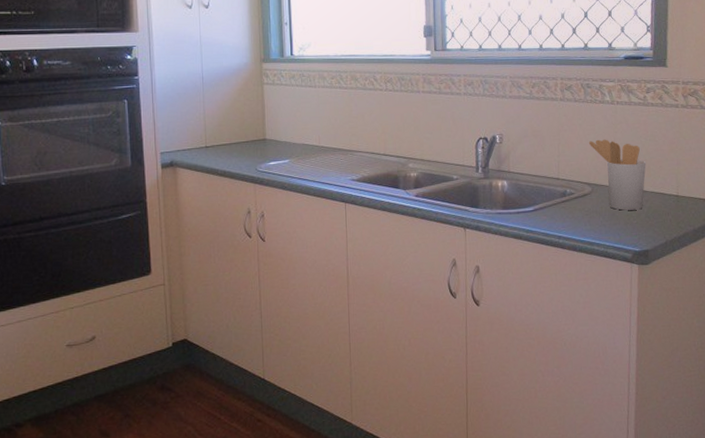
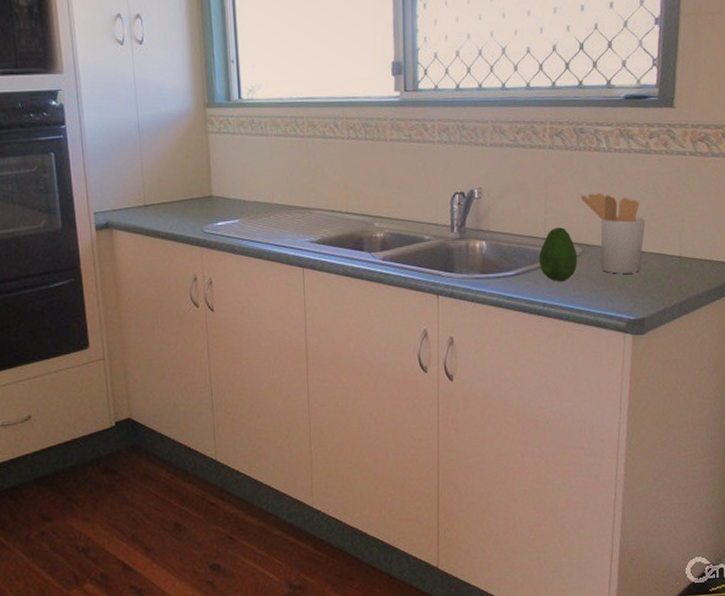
fruit: none [554,169,588,217] -> present [539,227,578,282]

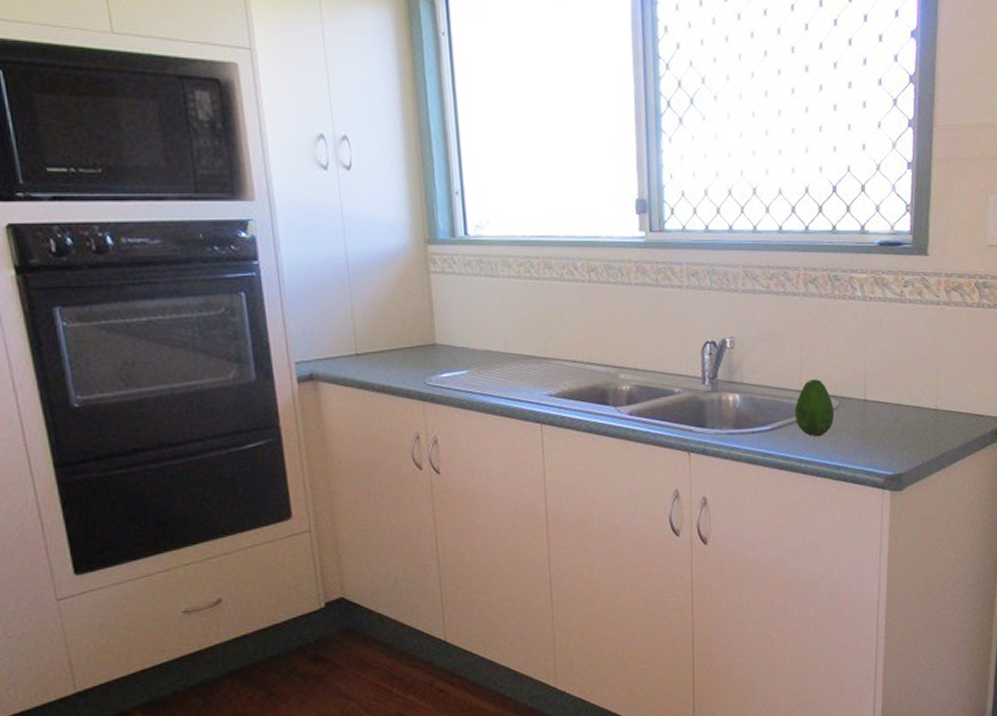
utensil holder: present [580,192,646,274] -> none [836,343,902,428]

